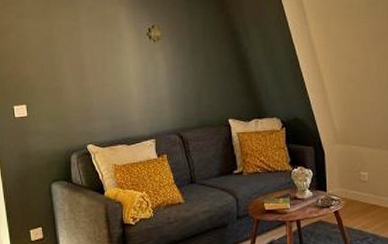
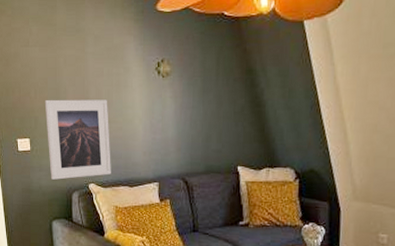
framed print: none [40,64,109,143] -> present [44,99,111,180]

